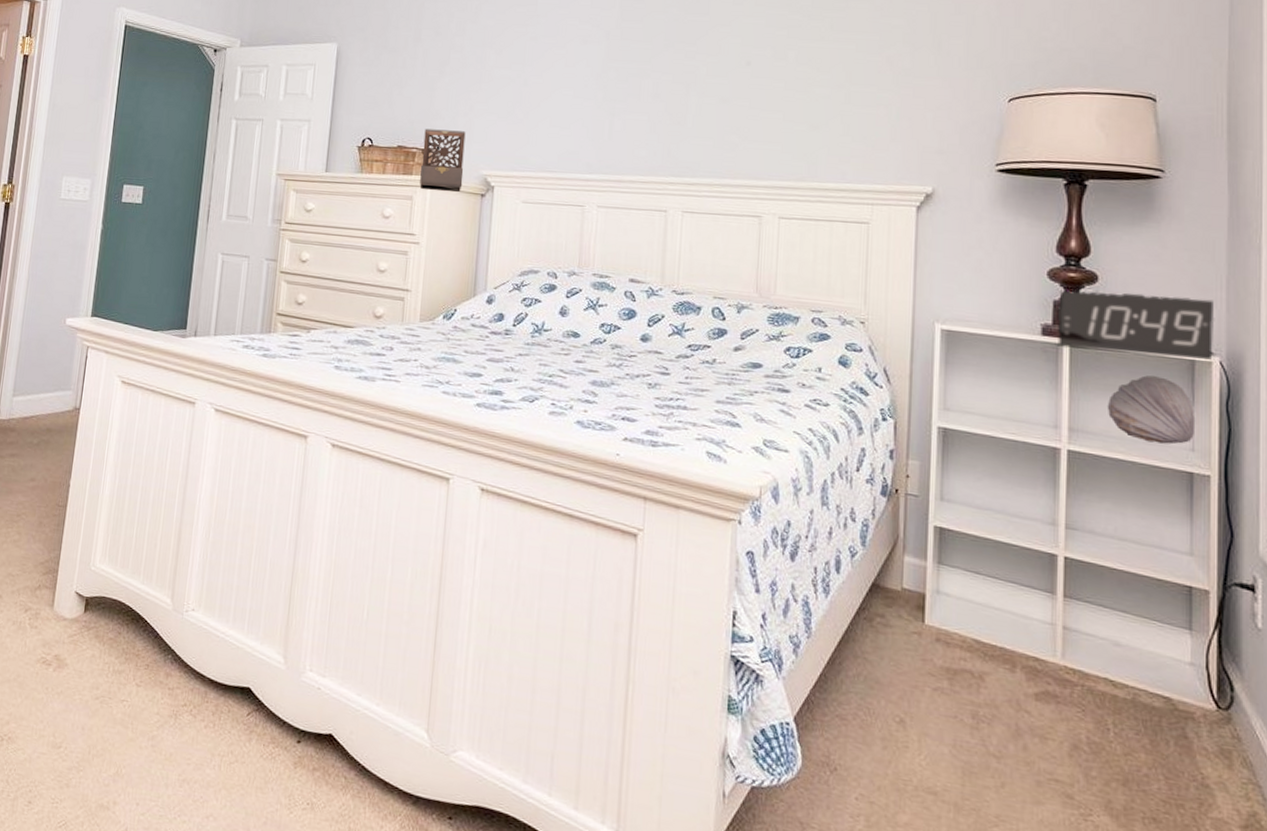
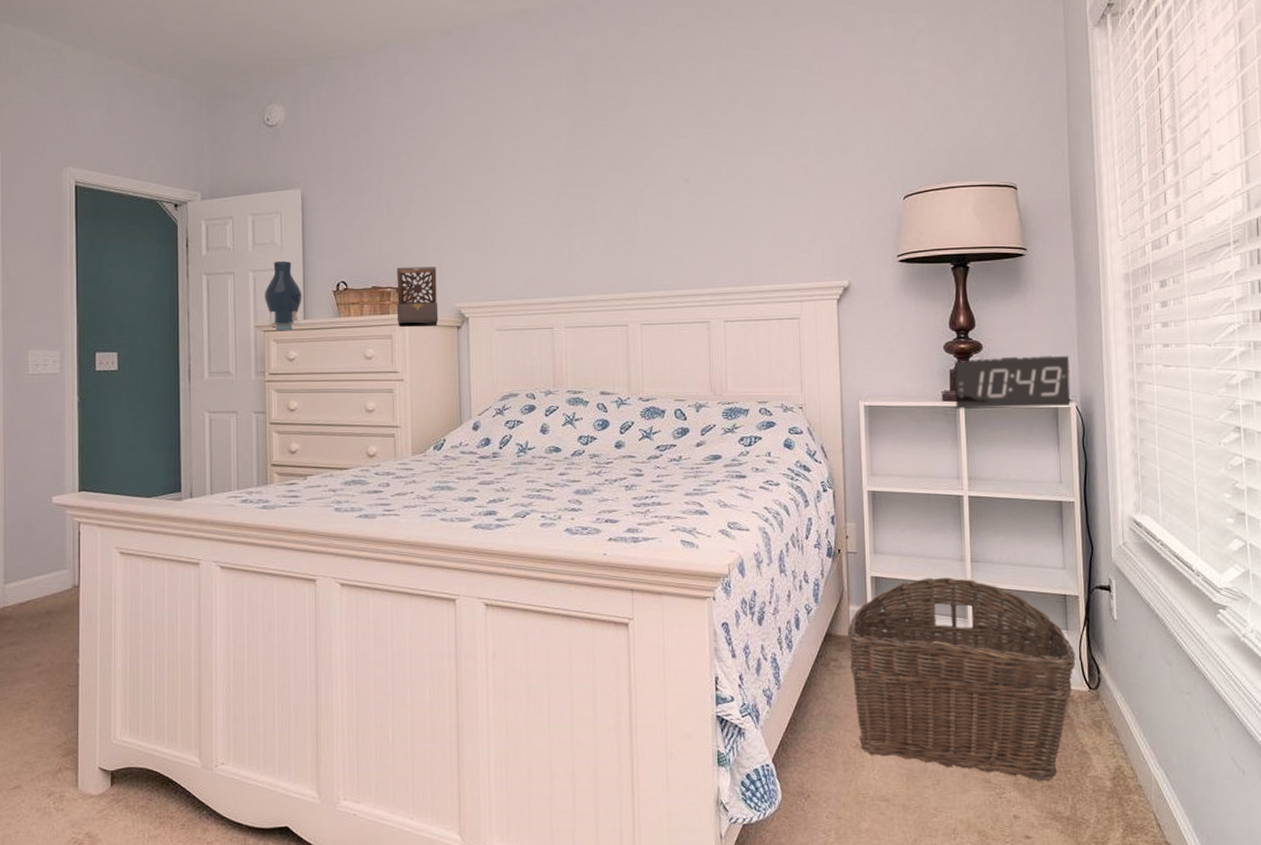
vase: none [289,112,327,184] -> present [265,261,302,332]
wicker basket: none [899,538,1201,812] -> present [847,577,1076,781]
seashell: present [1107,375,1196,445] -> none [995,425,1062,481]

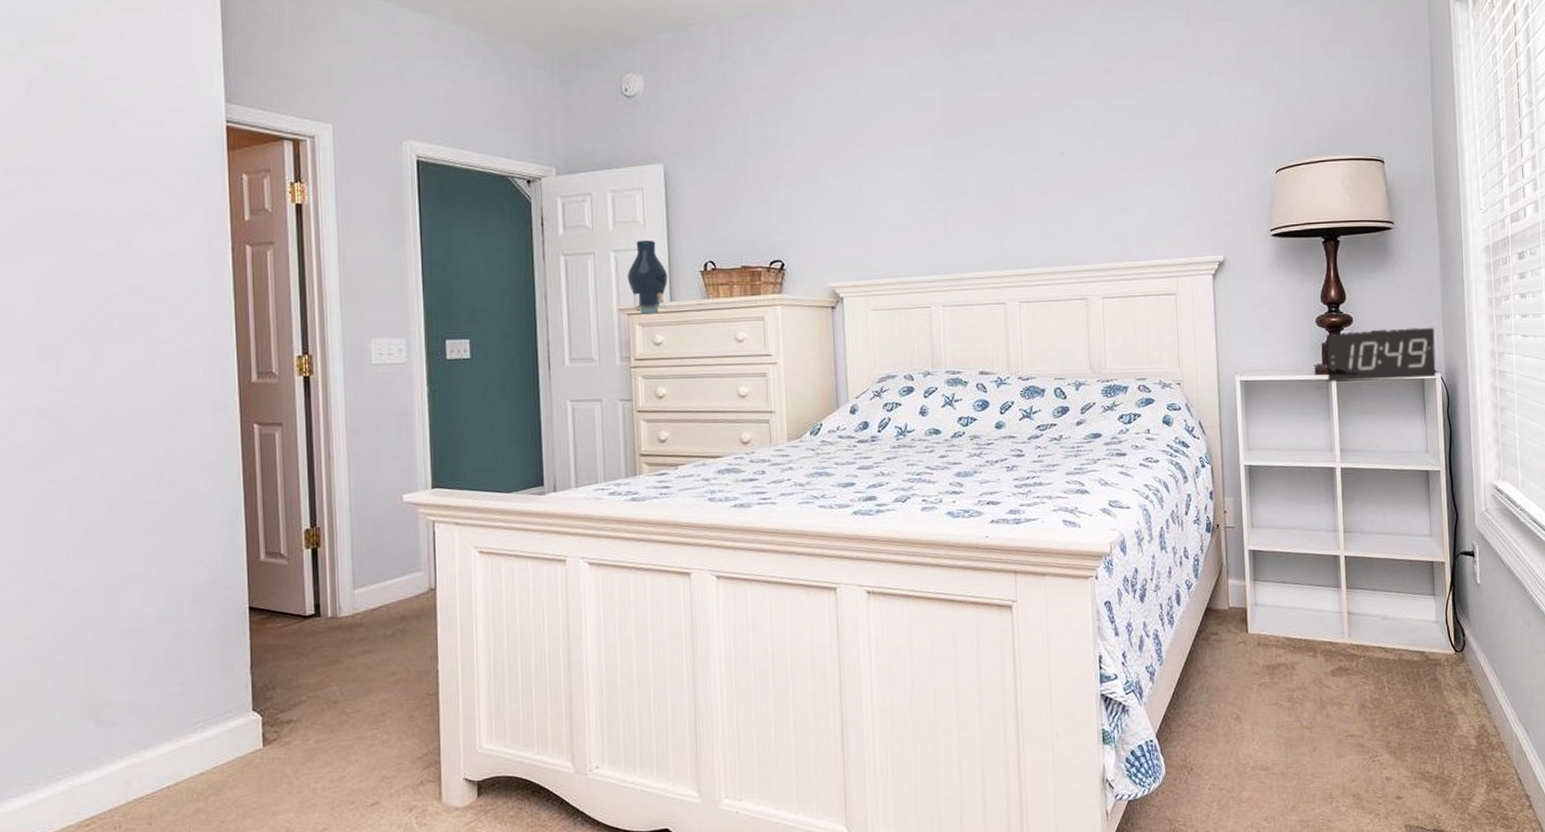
jewelry box: present [397,267,439,328] -> none [767,245,812,309]
wicker basket: present [847,577,1076,781] -> none [1227,548,1443,743]

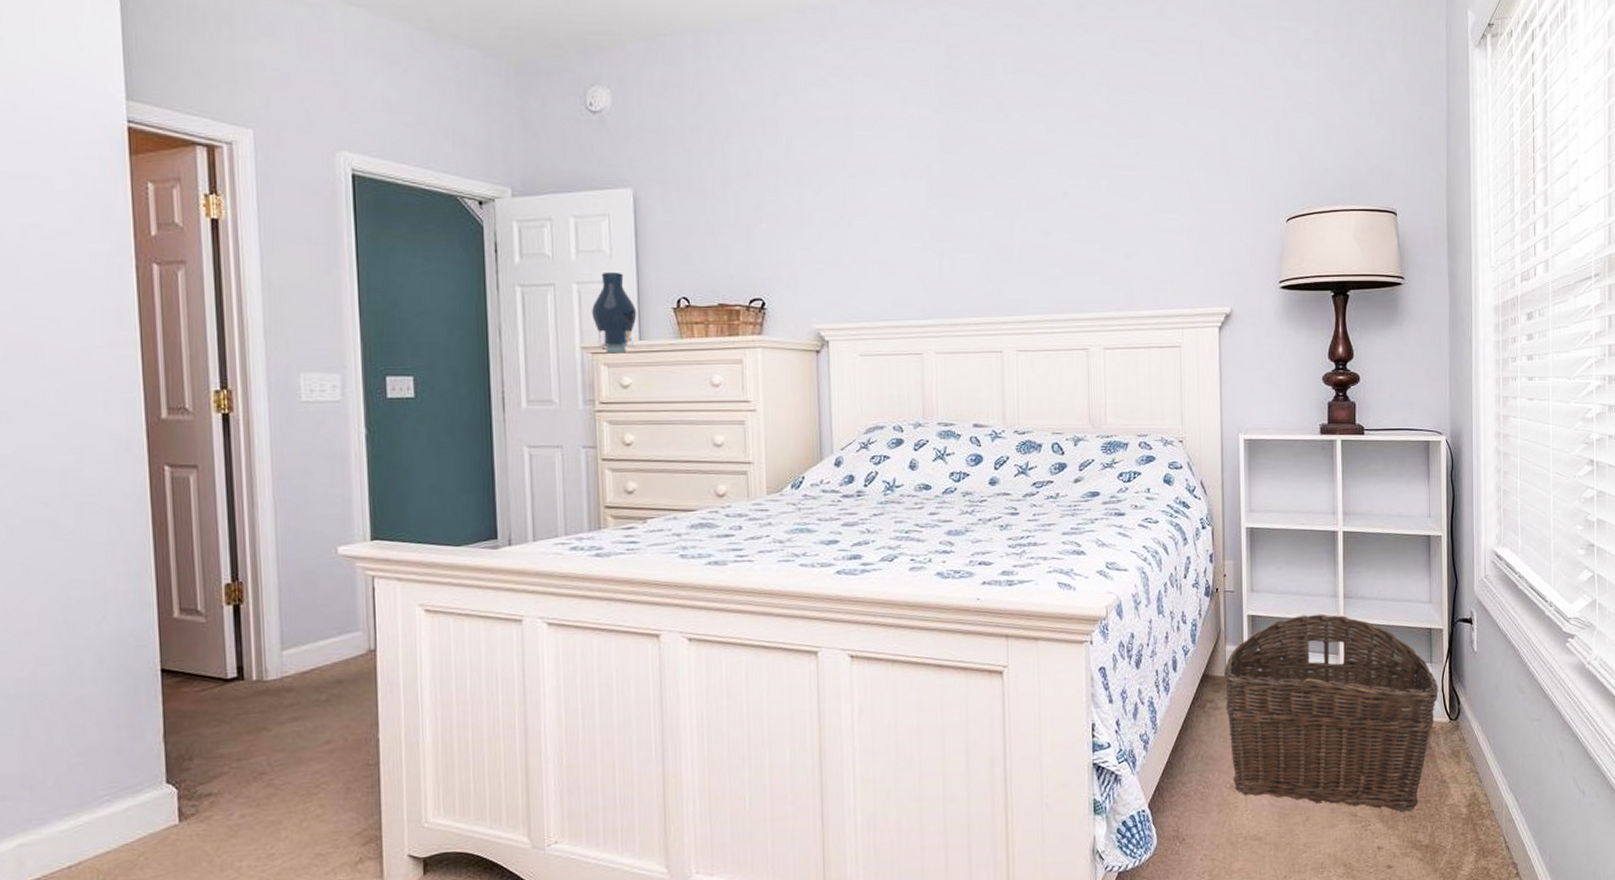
wicker basket: none [1227,548,1443,743] -> present [1224,614,1439,812]
alarm clock: present [1326,327,1436,383] -> none [1332,388,1442,444]

